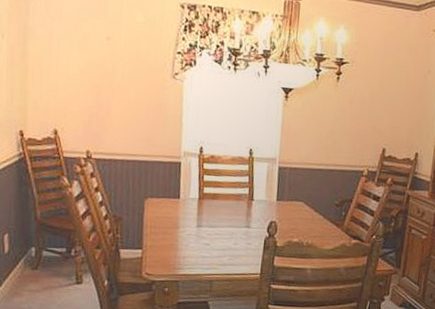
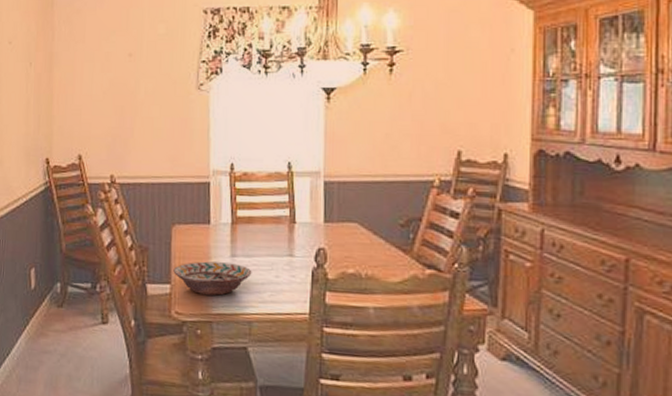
decorative bowl: none [145,230,215,259] -> present [173,261,252,296]

